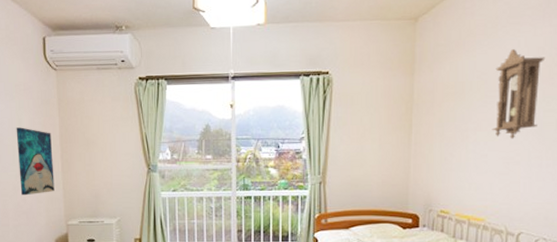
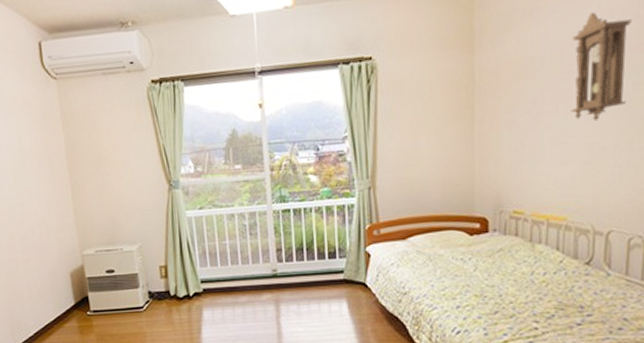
wall art: present [16,127,55,196] -> none [16,147,65,226]

